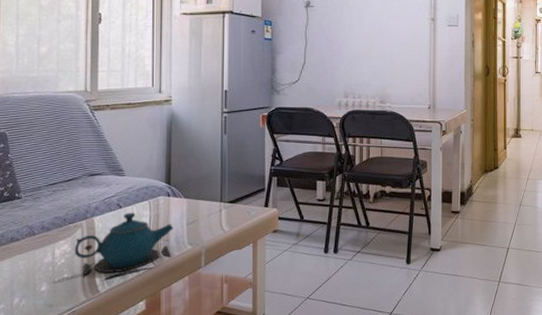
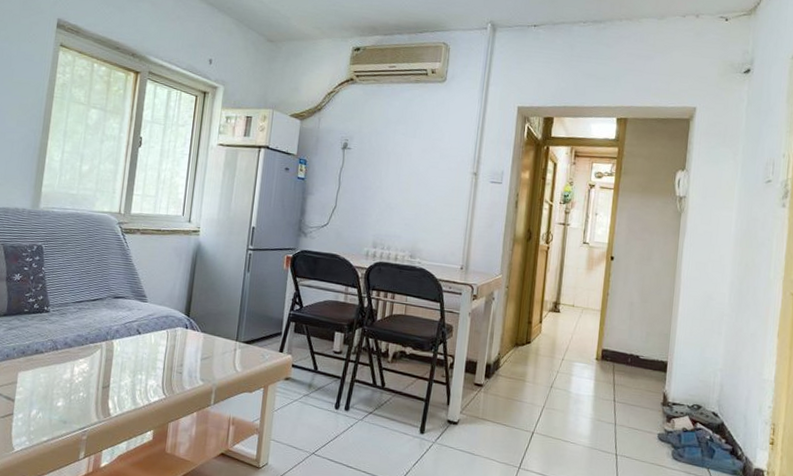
teapot: present [74,212,174,280] -> none [91,339,188,404]

